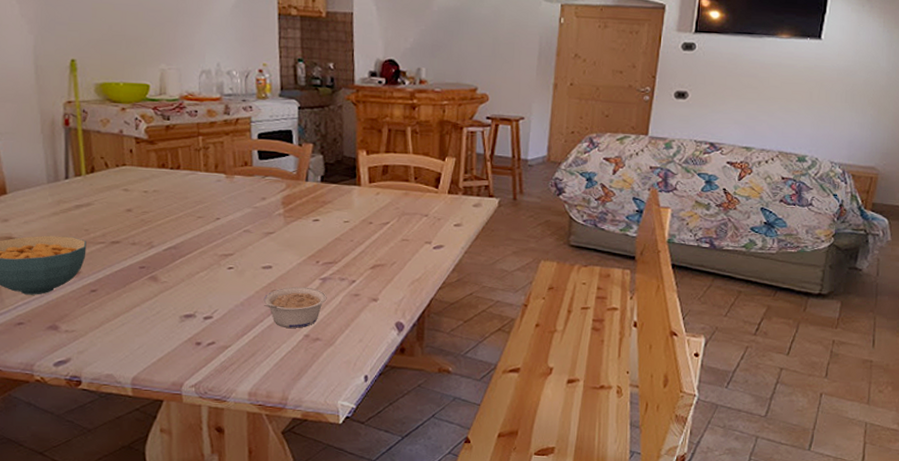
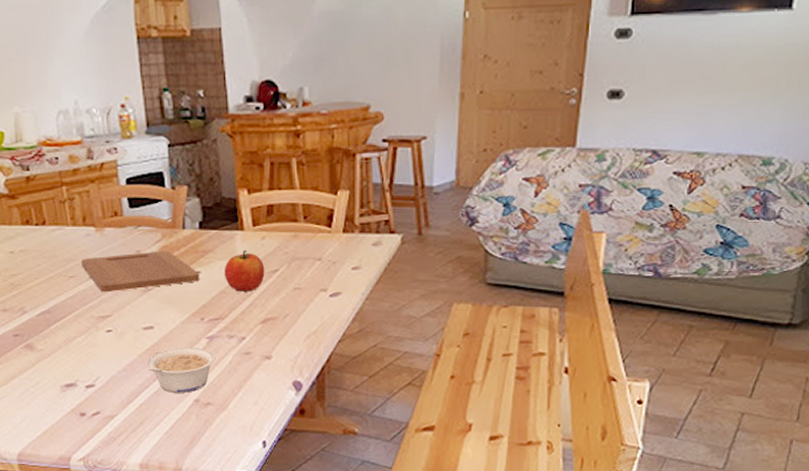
cutting board: none [209,199,318,233] -> present [80,250,200,293]
apple: none [341,203,377,240] -> present [225,250,265,292]

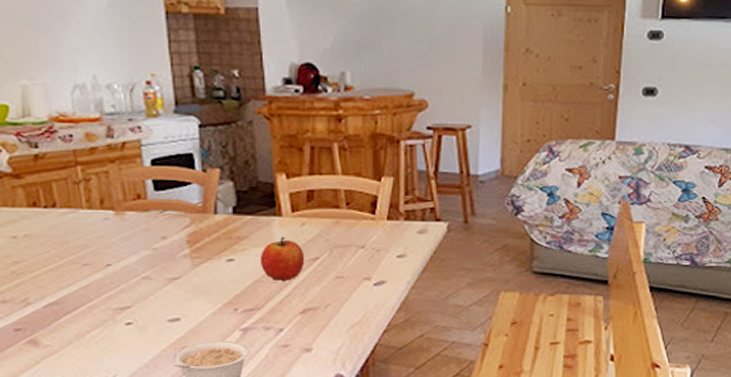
cutting board: present [80,250,200,293] -> none [97,236,233,282]

